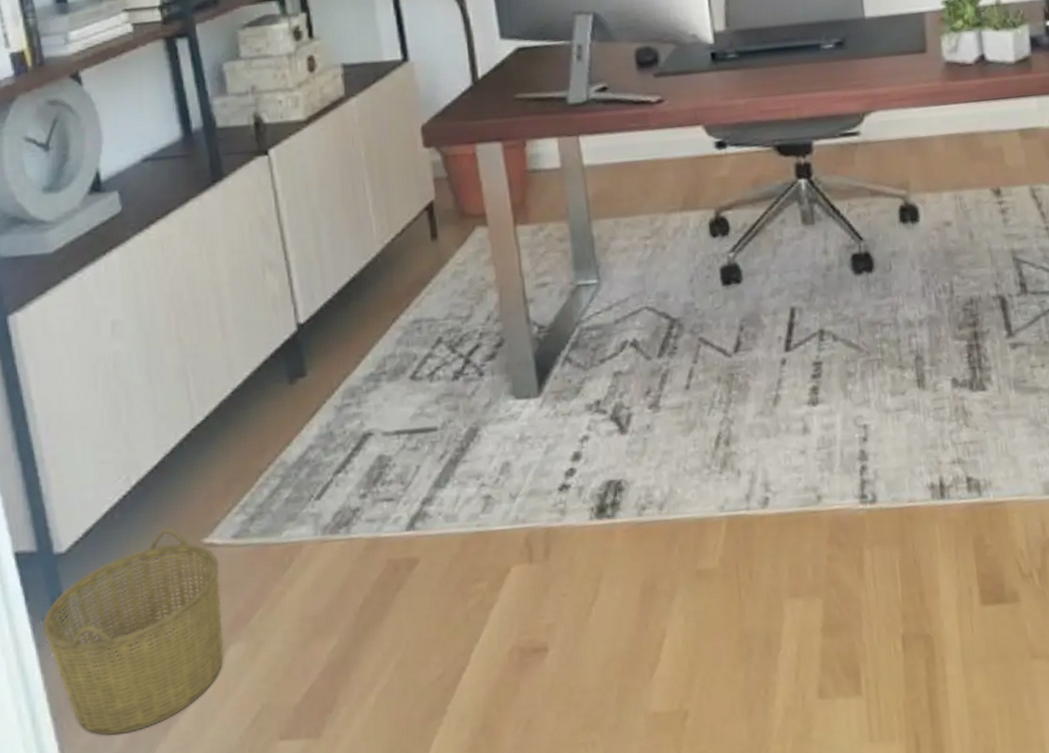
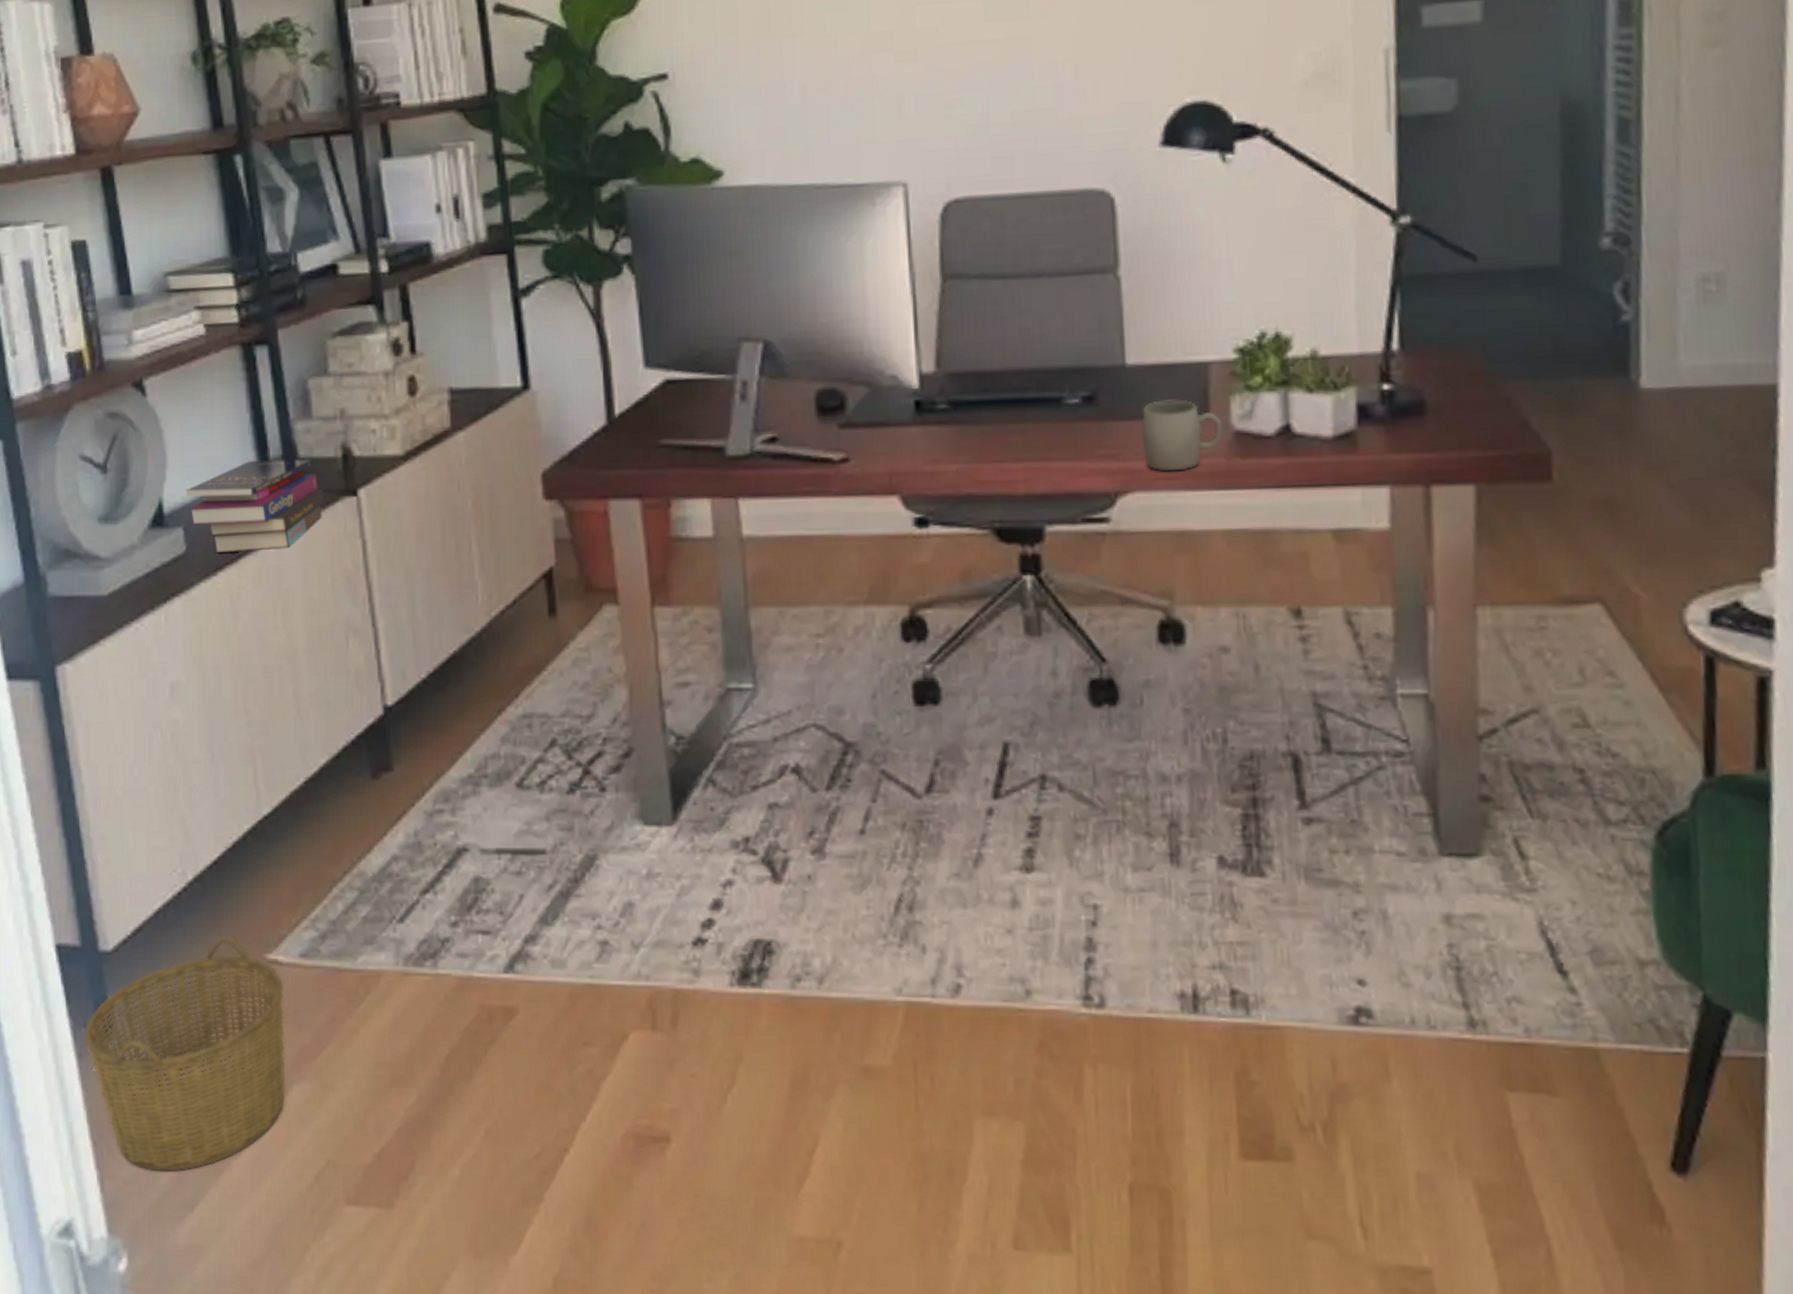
books: none [120,128,240,211] -> present [186,459,324,554]
mug: none [878,41,937,95] -> present [1141,399,1223,472]

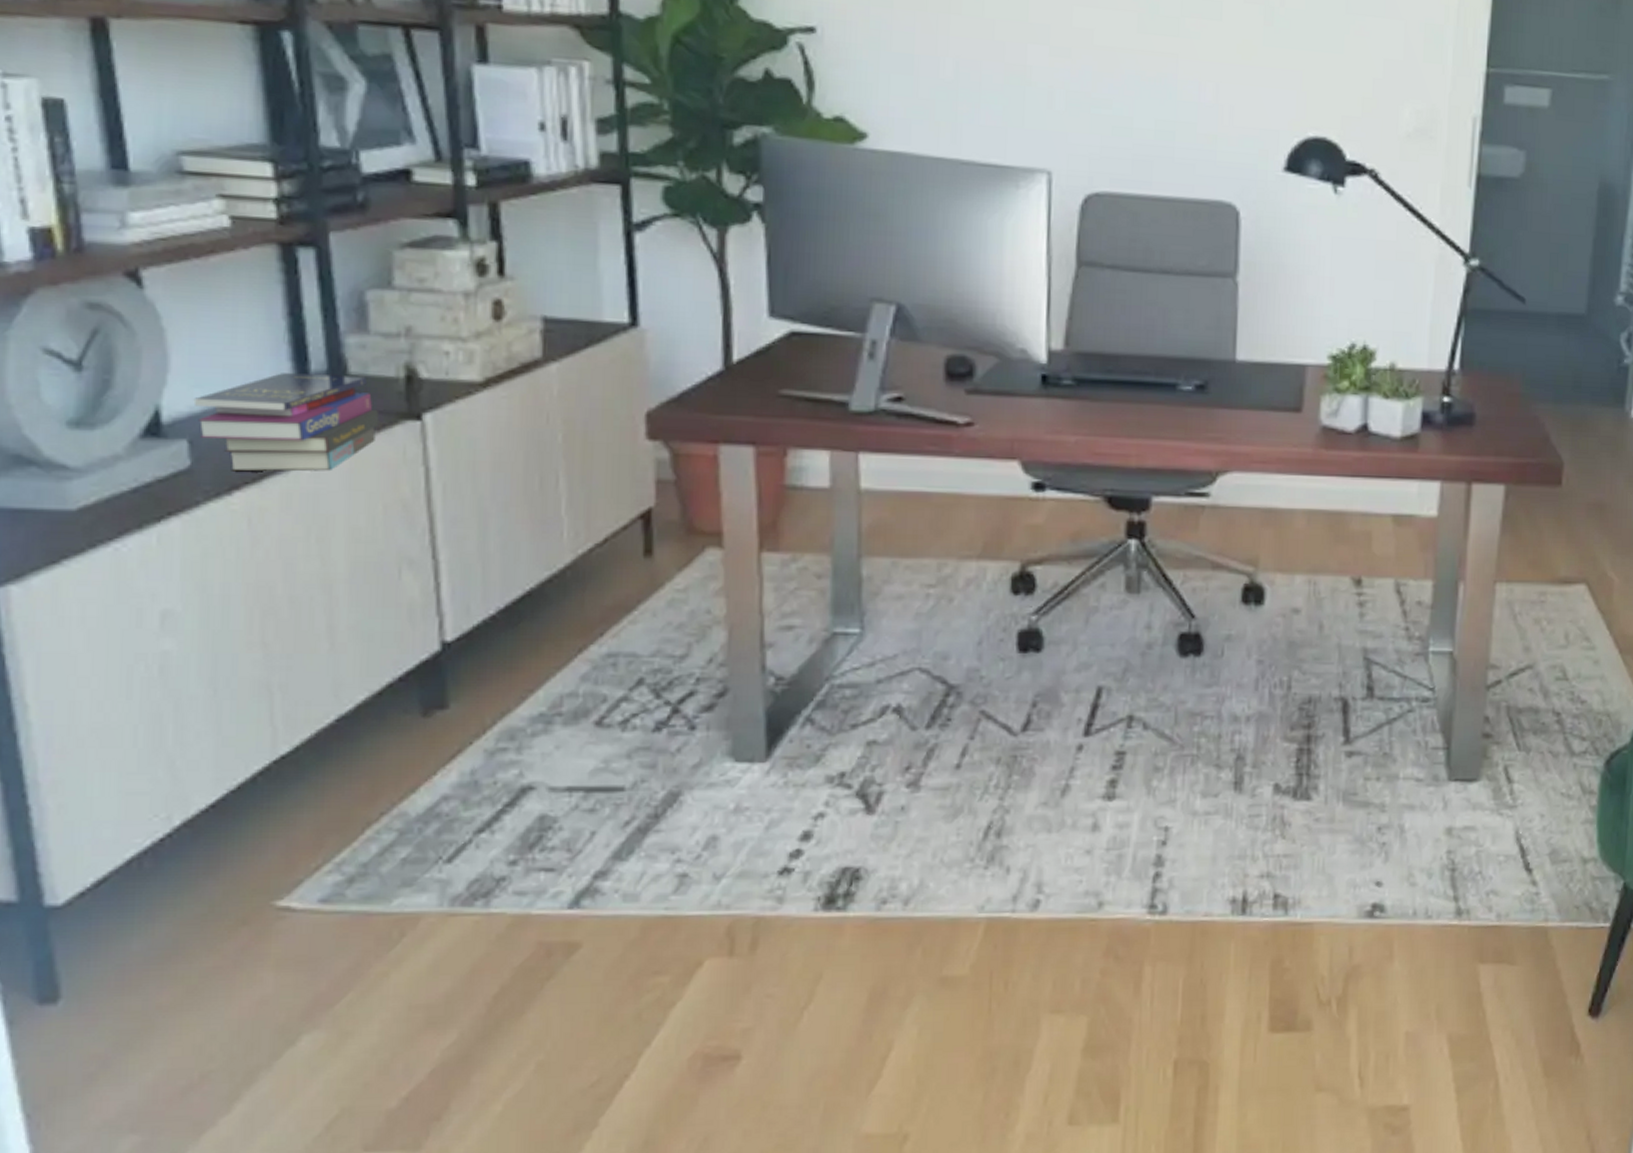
basket: present [85,936,286,1172] -> none [19,883,297,1139]
mug: present [1141,399,1223,472] -> none [1243,394,1313,457]

